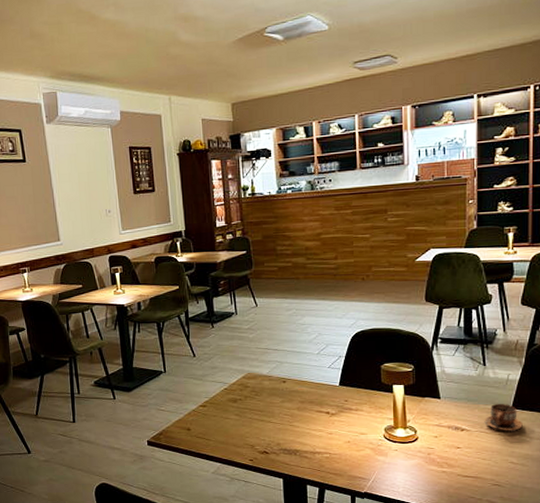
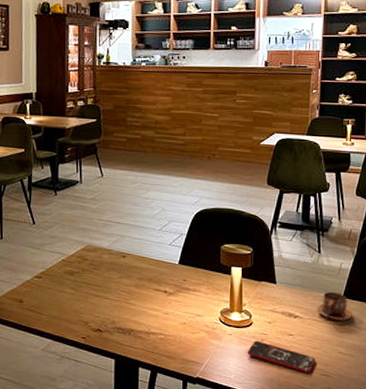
smartphone: none [414,455,485,483] -> present [247,341,315,373]

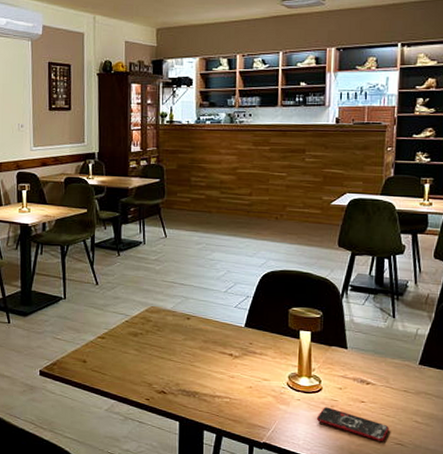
cup: present [316,292,353,322] -> none [390,359,429,390]

